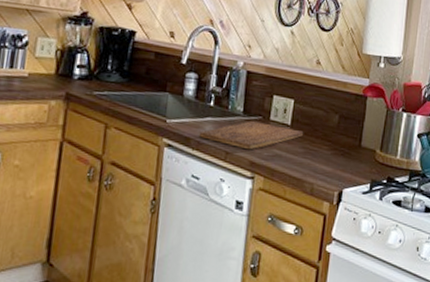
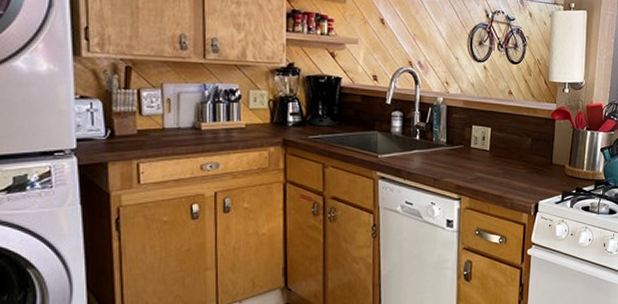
cutting board: present [198,121,304,150] -> none [408,150,502,175]

